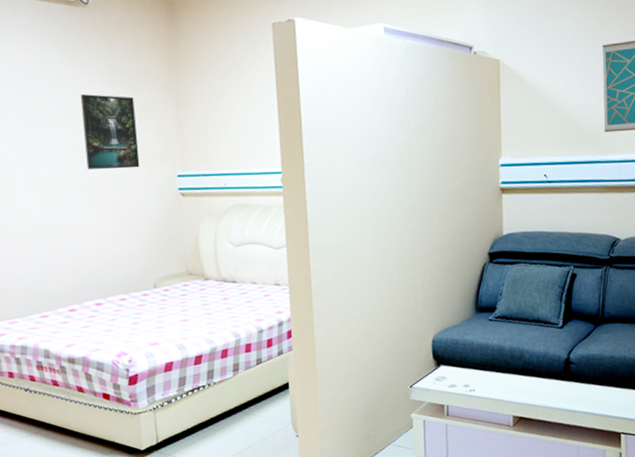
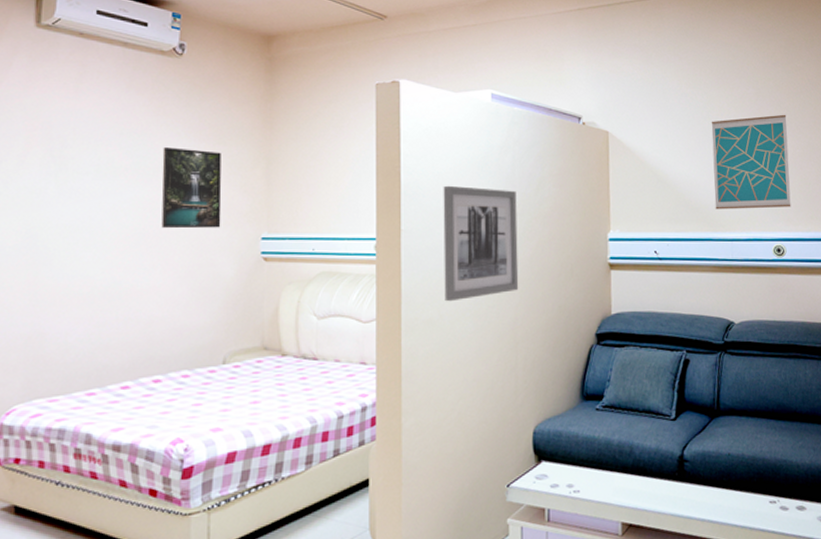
wall art: none [341,119,416,228] -> present [443,185,519,302]

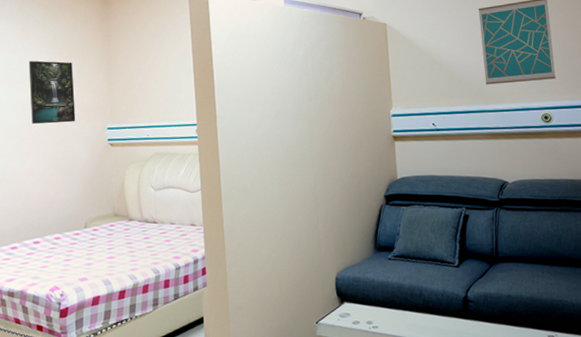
wall art: present [443,185,519,302] -> none [248,77,317,173]

